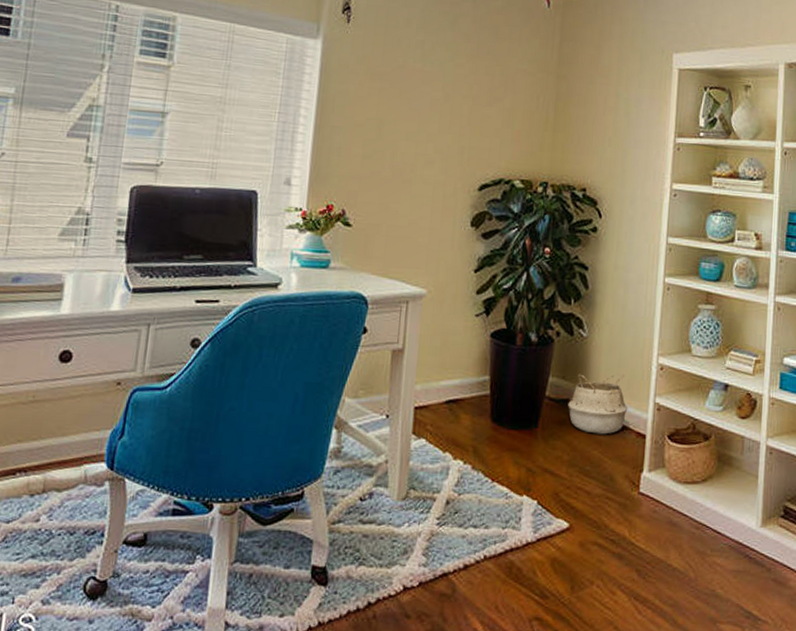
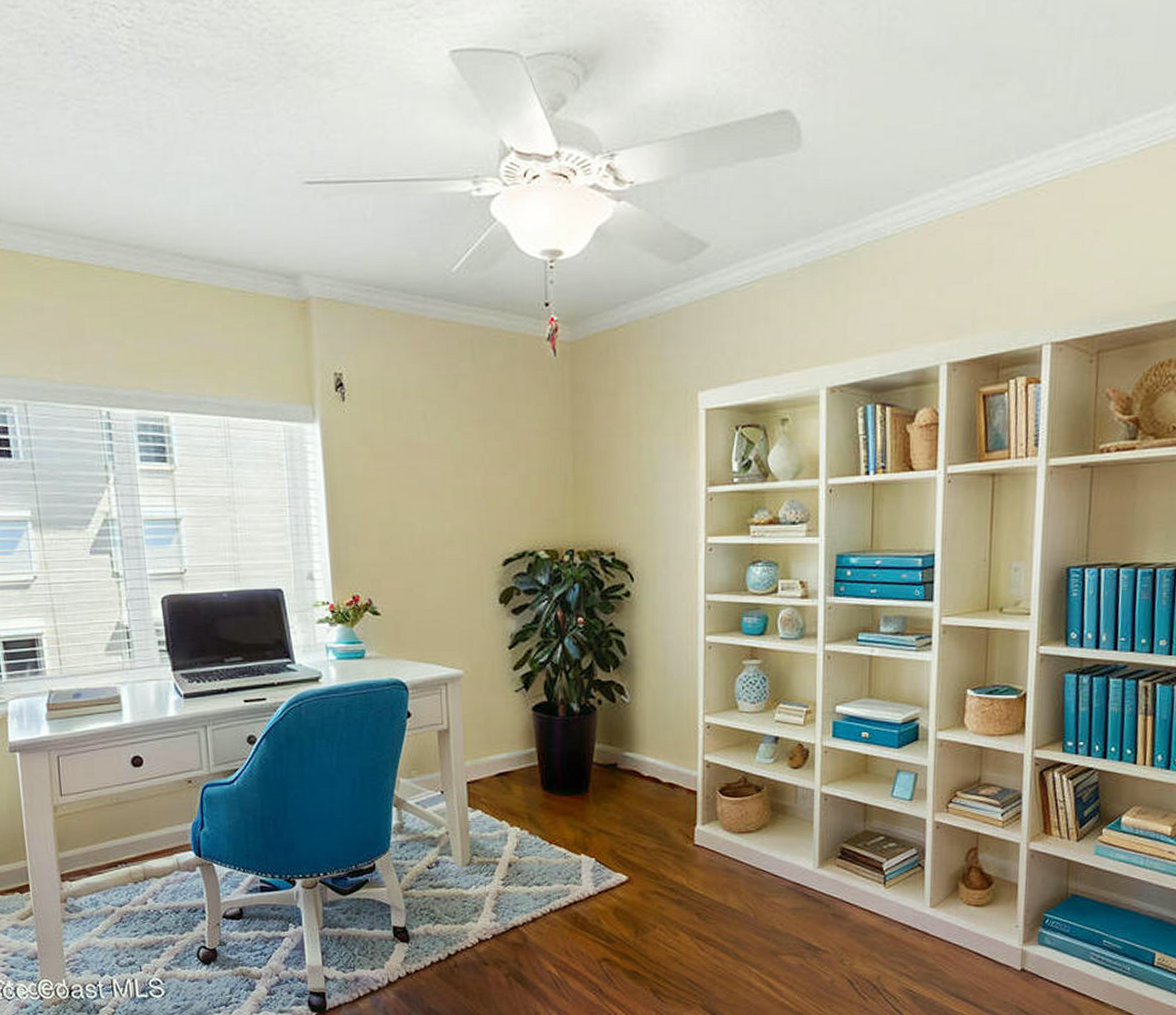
woven basket: present [568,373,628,435] -> none [616,735,677,794]

